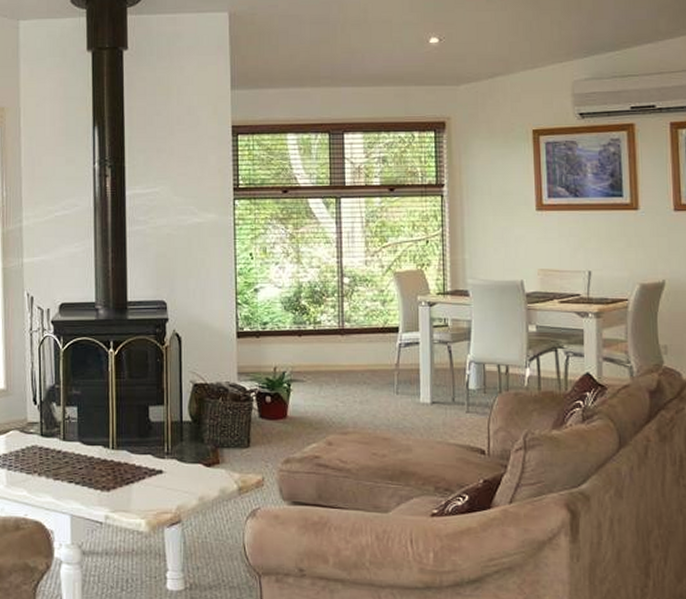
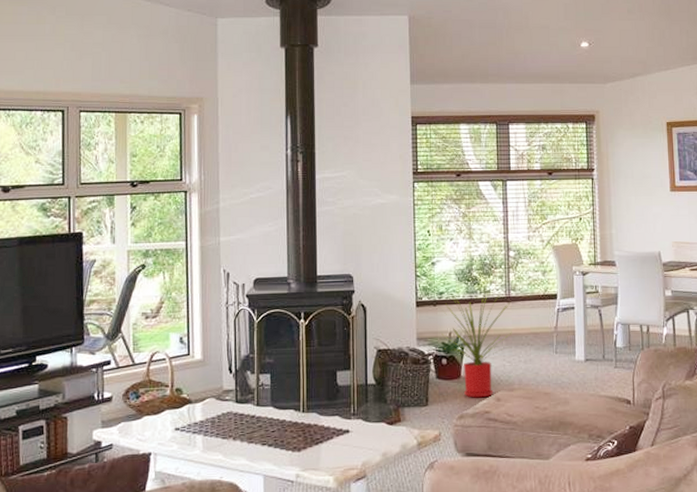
house plant: none [265,323,346,441] -> present [441,292,512,398]

